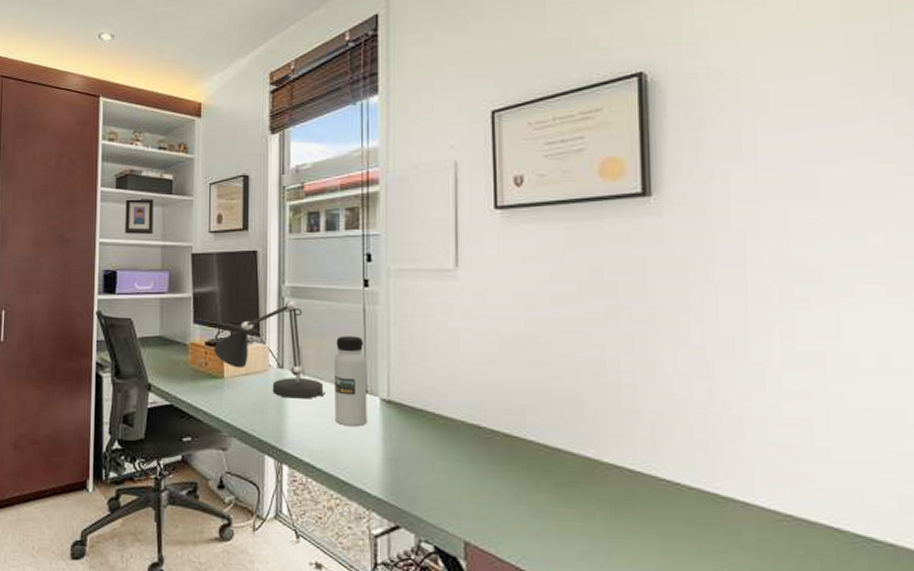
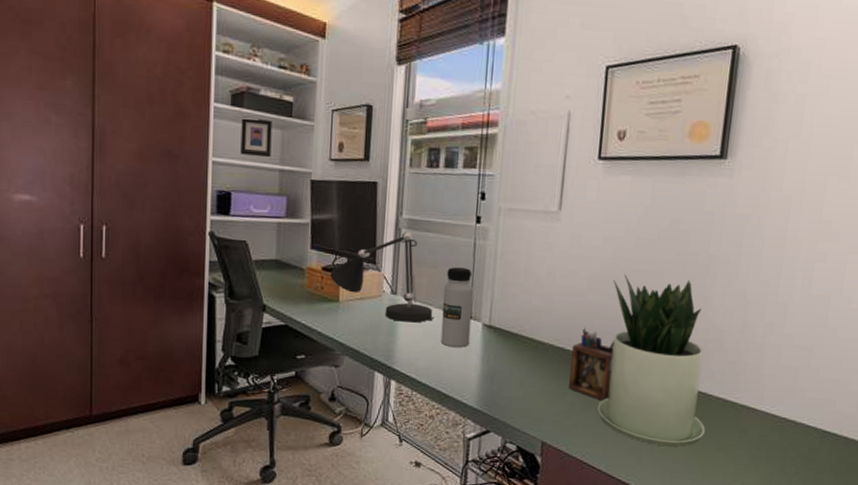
desk organizer: none [488,400,544,490] -> present [569,327,615,401]
planter: none [529,334,678,552] -> present [597,273,705,447]

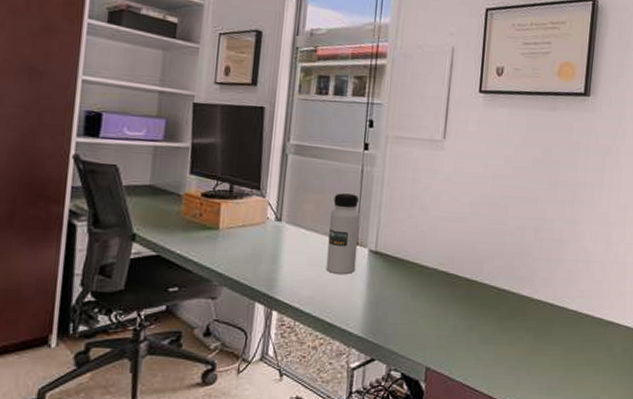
picture frame: present [240,116,272,157] -> none [115,35,154,78]
desk lamp: present [330,231,434,323] -> none [210,157,320,250]
desk organizer: present [569,327,615,401] -> none [452,251,495,323]
planter: present [597,273,705,447] -> none [478,199,577,364]

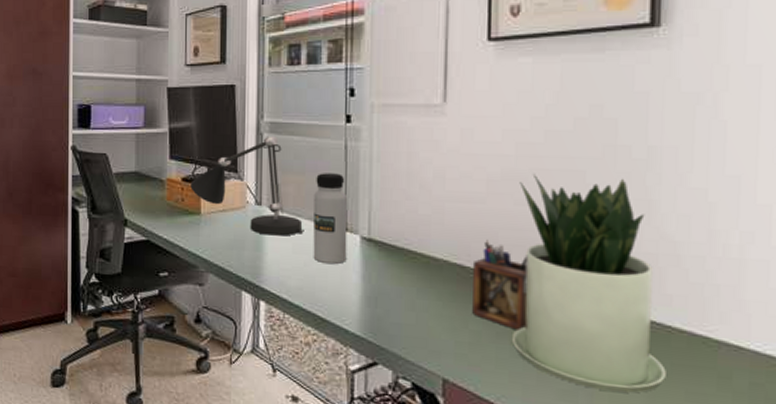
desk lamp: none [210,157,320,250] -> present [190,135,304,236]
desk organizer: none [452,251,495,323] -> present [472,239,528,331]
planter: none [478,199,577,364] -> present [511,173,666,393]

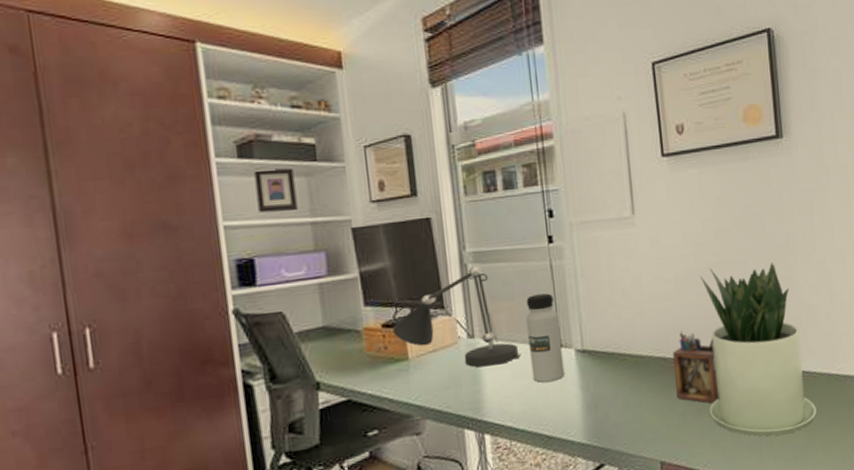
picture frame: none [99,29,128,67] -> present [253,168,298,213]

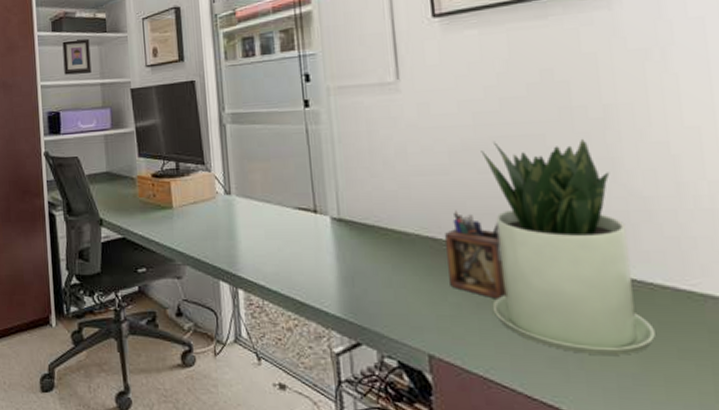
desk lamp: present [392,265,521,368] -> none [160,126,275,224]
water bottle: present [526,293,565,383] -> none [281,157,319,246]

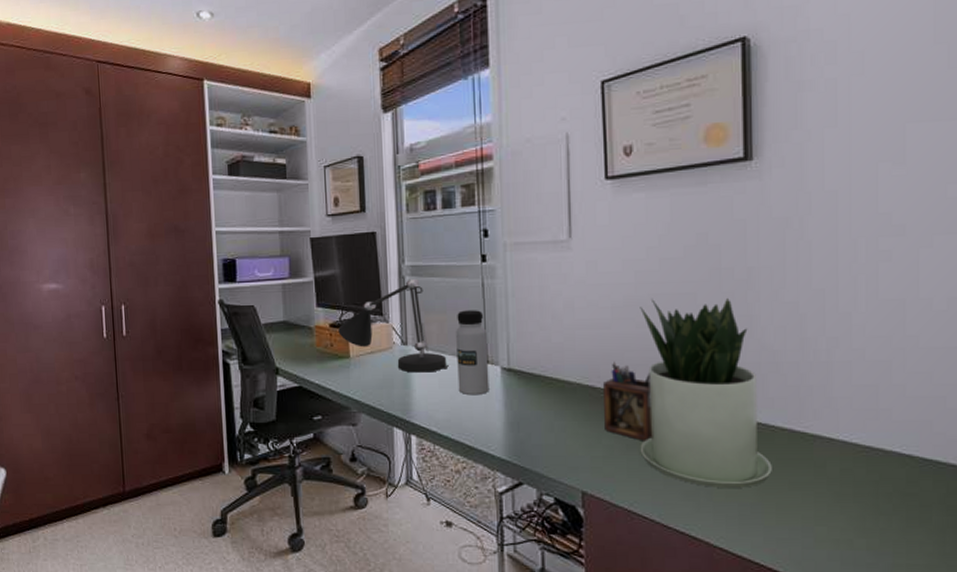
picture frame: present [62,38,92,75] -> none [239,184,270,221]
desk lamp: none [160,126,275,224] -> present [338,278,449,373]
water bottle: none [281,157,319,246] -> present [456,310,490,394]

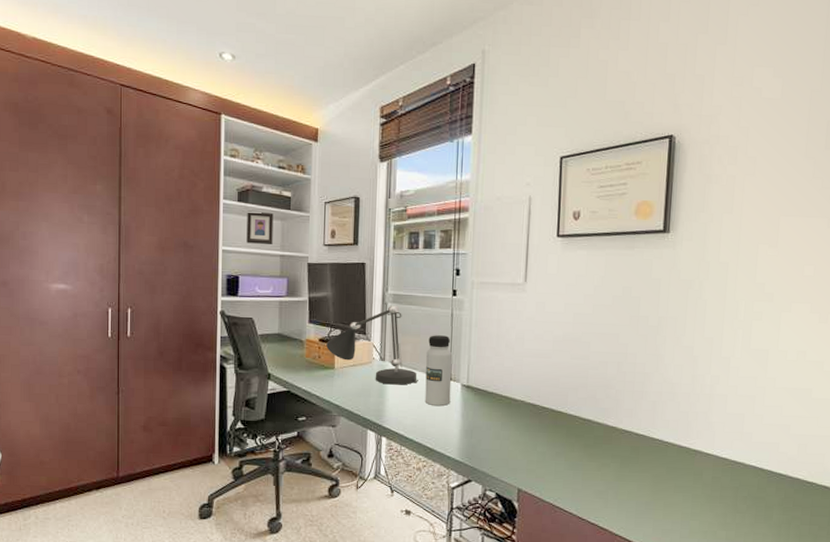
picture frame: none [239,184,270,221] -> present [246,210,274,244]
desk organizer: present [602,361,653,441] -> none [540,385,579,450]
planter: present [640,297,772,488] -> none [566,336,664,489]

